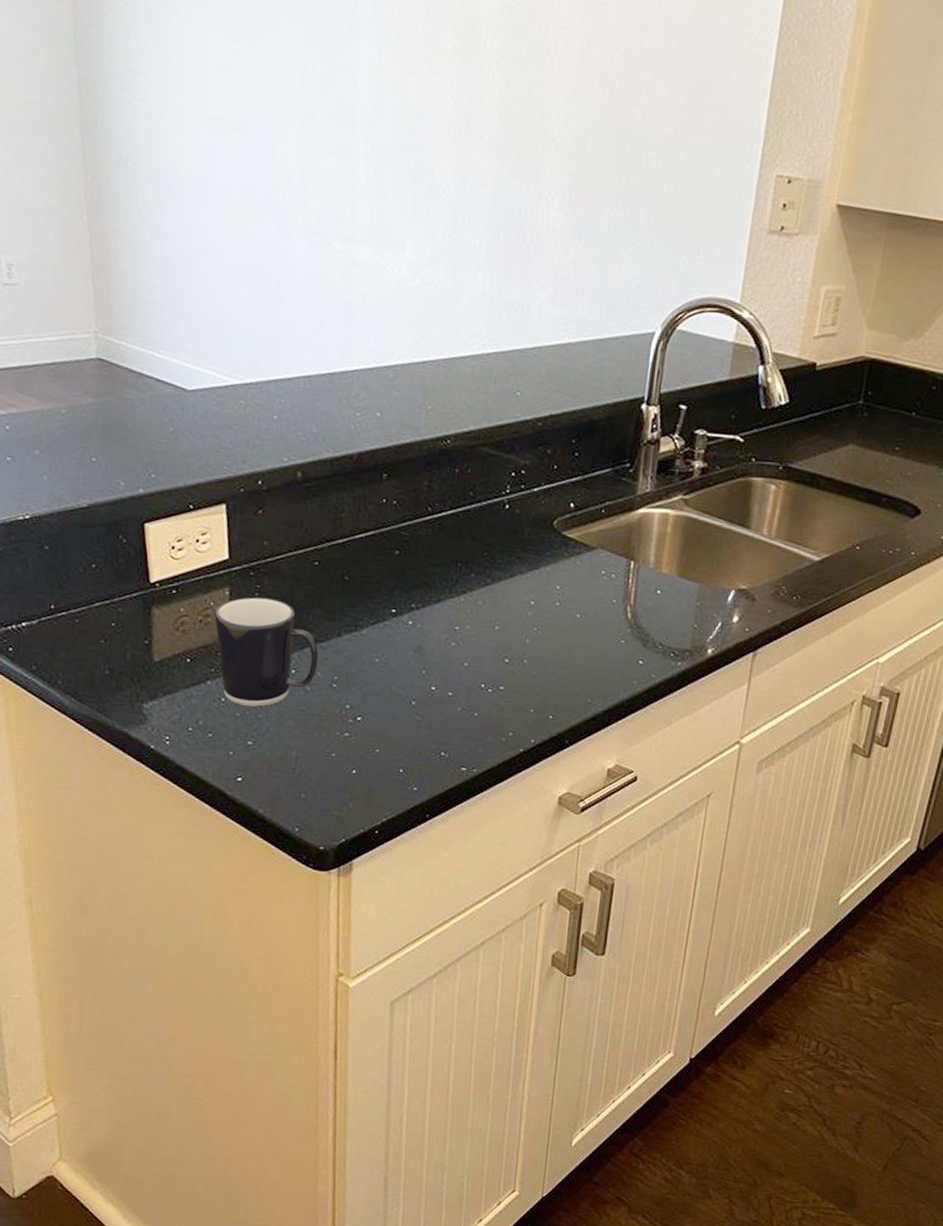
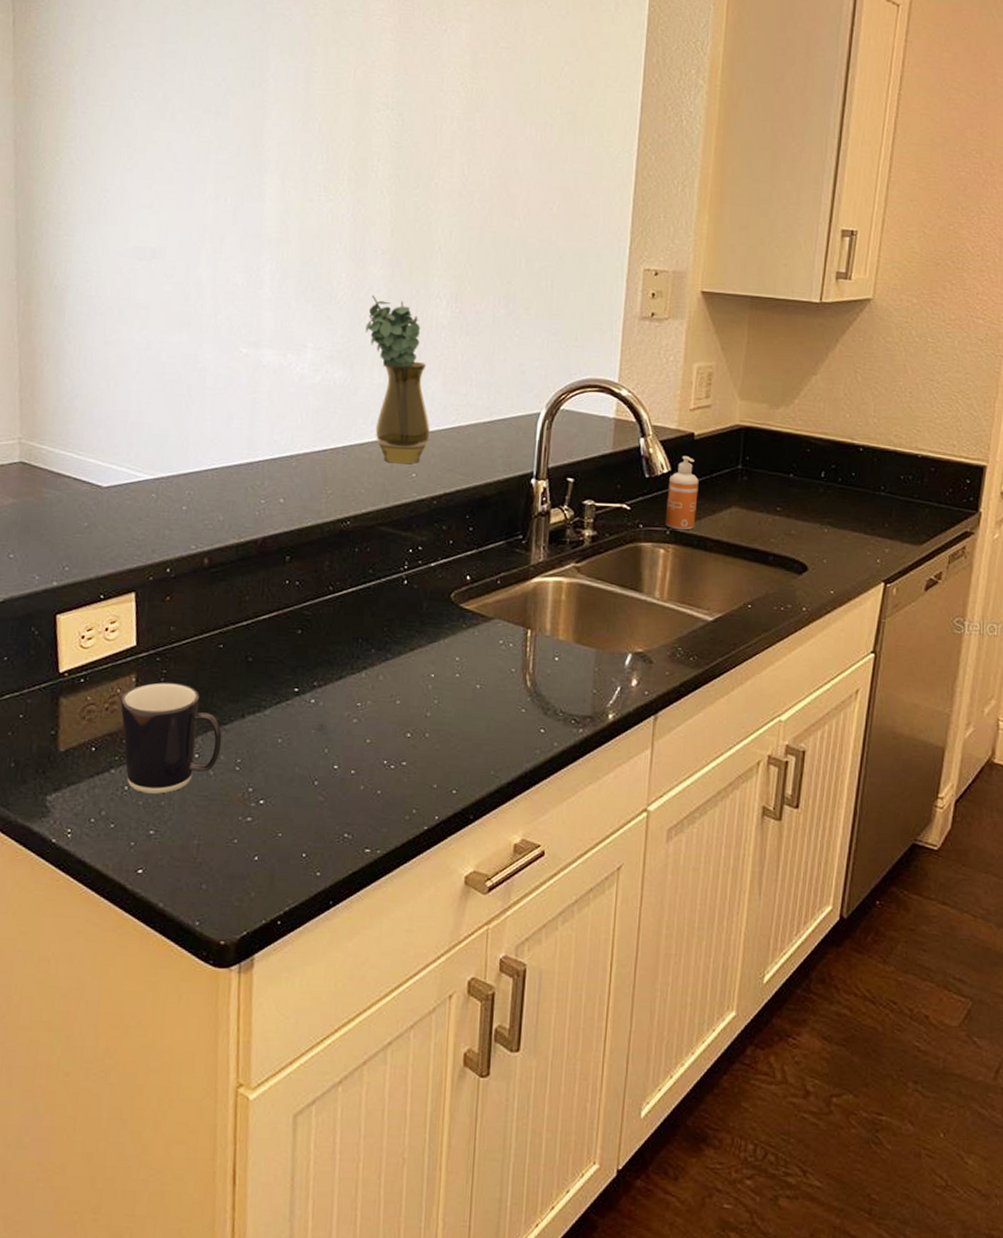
vase: none [469,189,537,382] -> present [365,295,430,464]
soap dispenser: none [778,387,817,467] -> present [665,456,699,531]

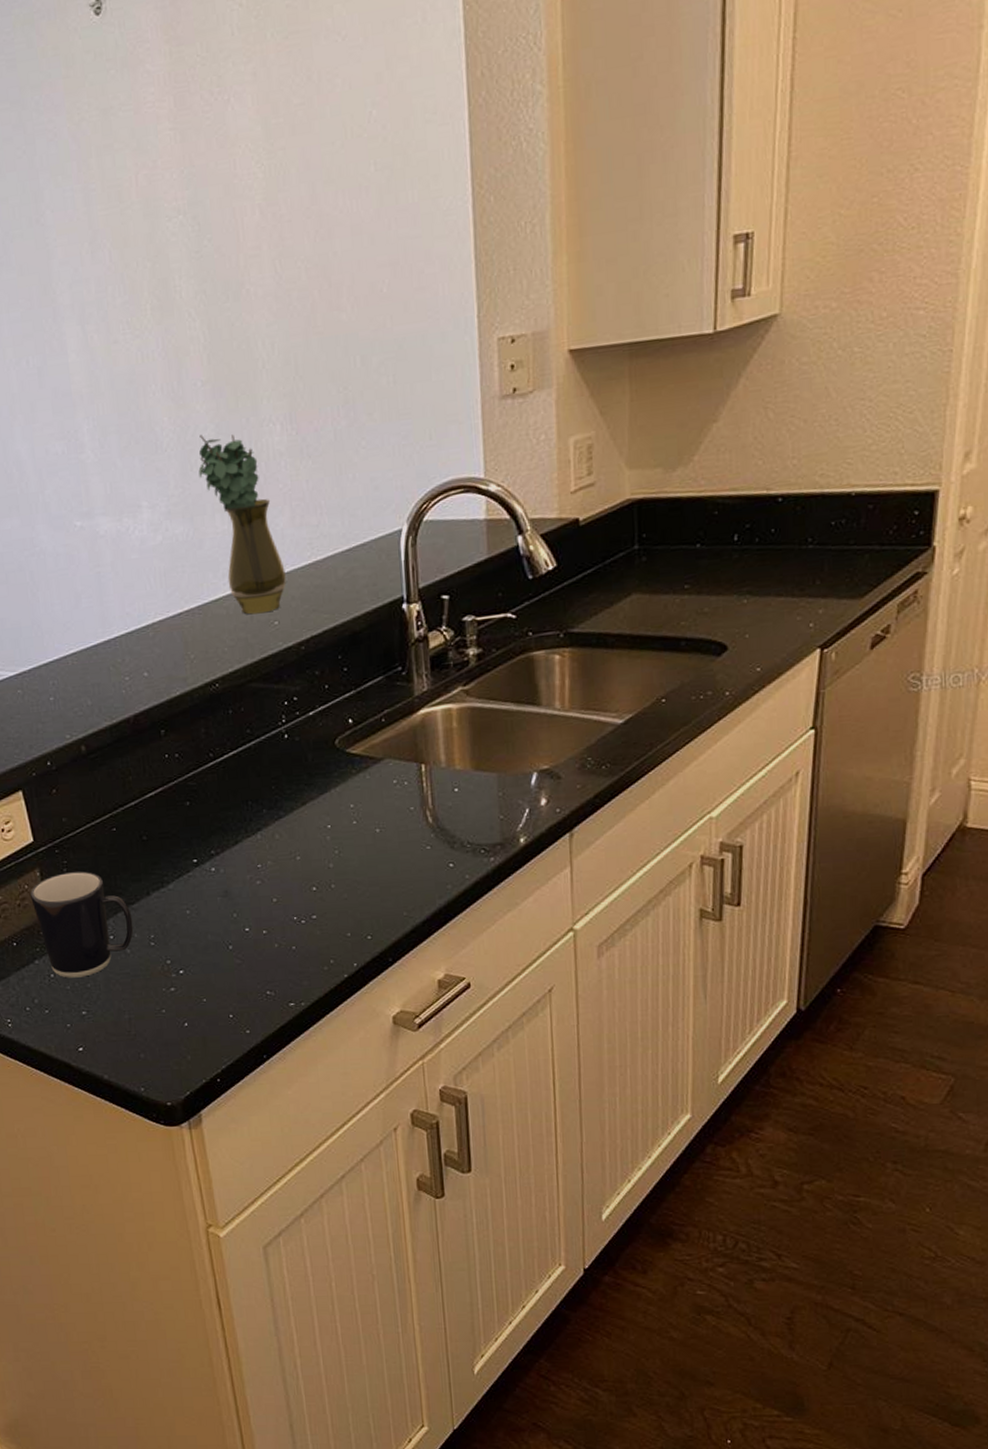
soap dispenser: present [665,456,699,531] -> none [555,546,592,631]

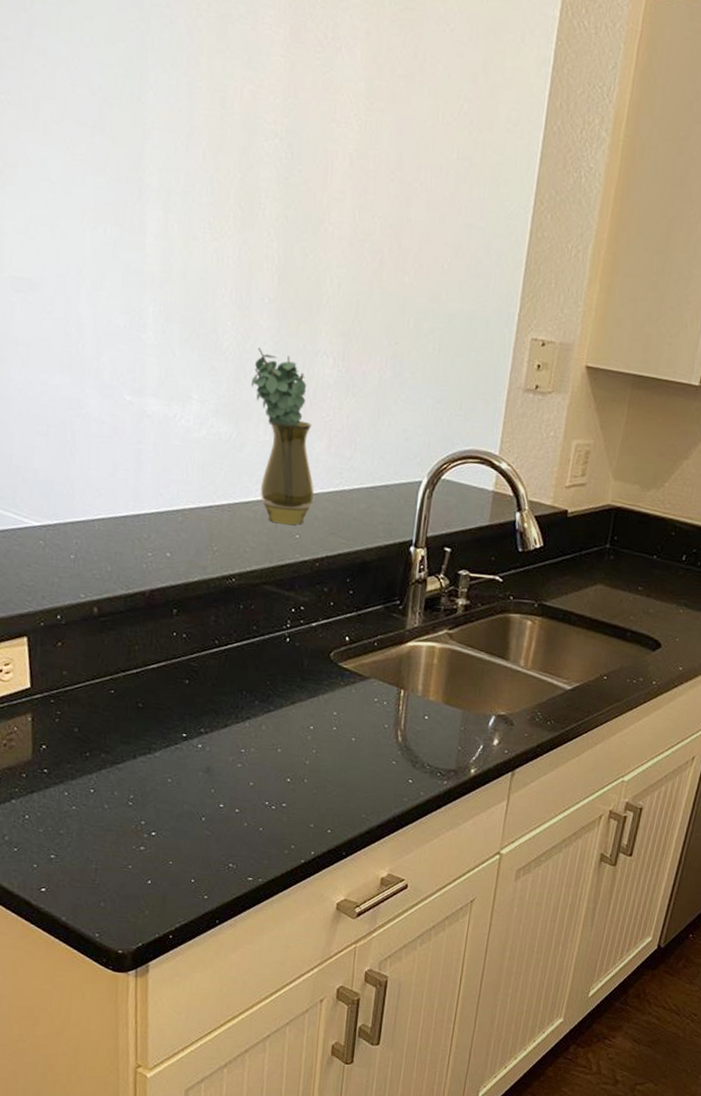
mug: present [30,871,134,978] -> none [18,722,116,823]

